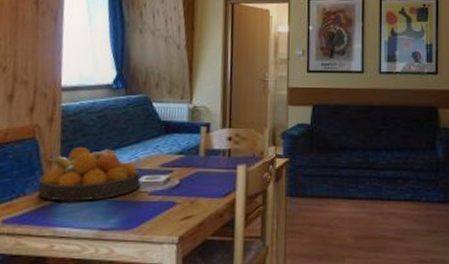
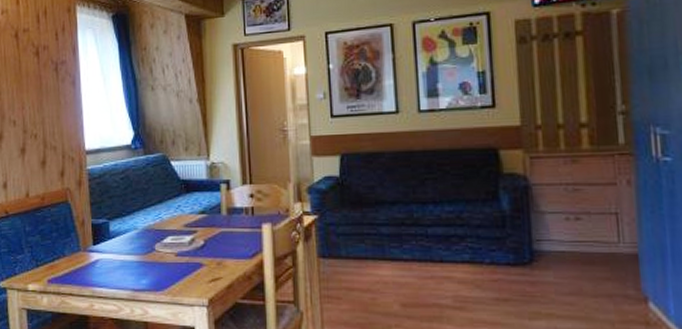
fruit bowl: present [37,147,141,202] -> none [74,209,166,262]

